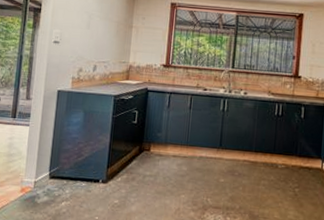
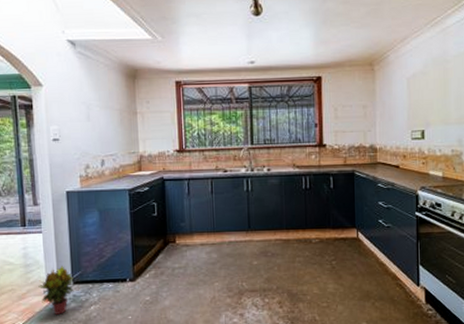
potted plant: none [17,159,51,206] -> present [38,266,74,315]

